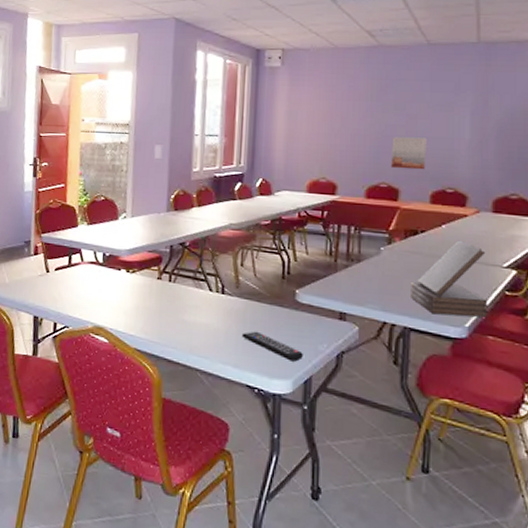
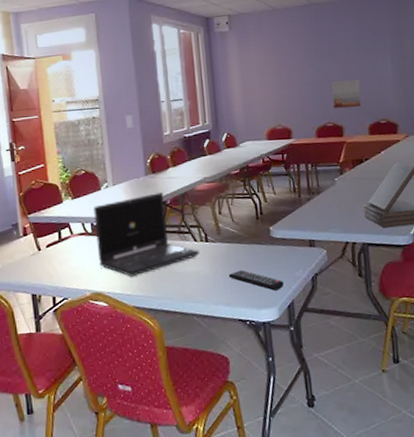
laptop: none [105,232,213,317] -> present [94,192,199,277]

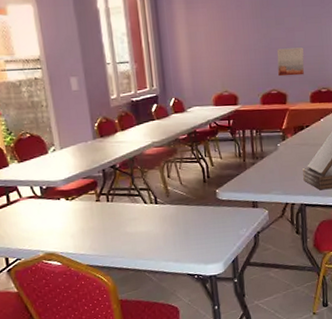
laptop: present [94,192,199,277] -> none [42,156,150,238]
remote control: present [228,270,284,291] -> none [177,229,229,248]

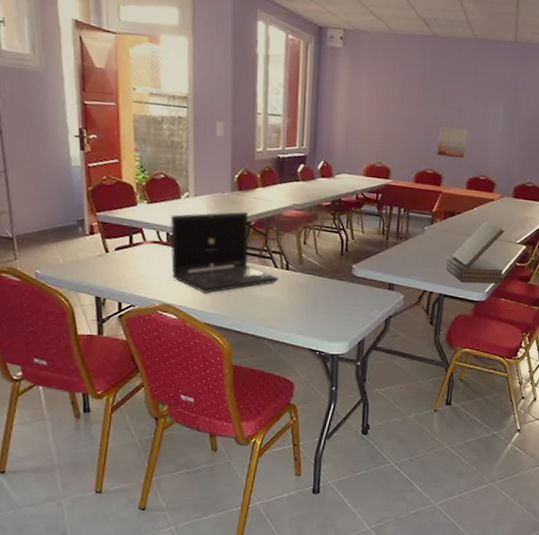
laptop: none [42,156,150,238] -> present [170,211,278,294]

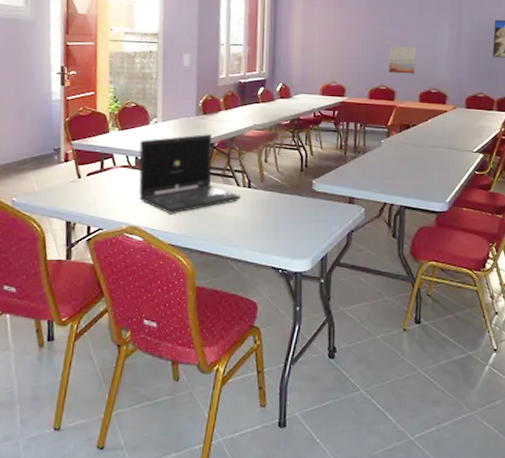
book: present [445,220,505,284] -> none [404,131,463,194]

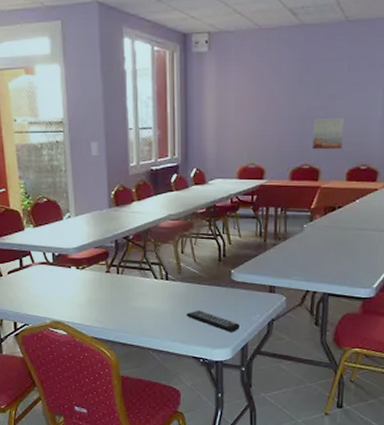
laptop: present [138,134,241,214] -> none [55,227,159,309]
remote control: none [267,219,319,243] -> present [186,310,240,332]

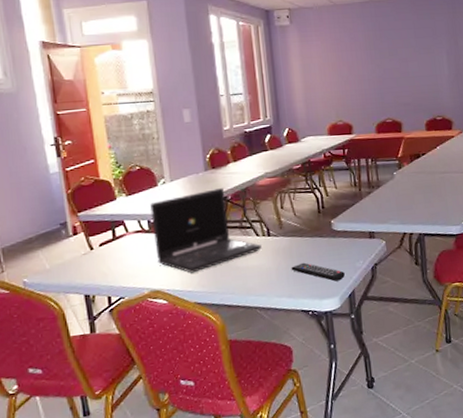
laptop: none [55,227,159,309] -> present [150,188,262,273]
wall art: present [313,118,344,150] -> none [390,77,419,106]

